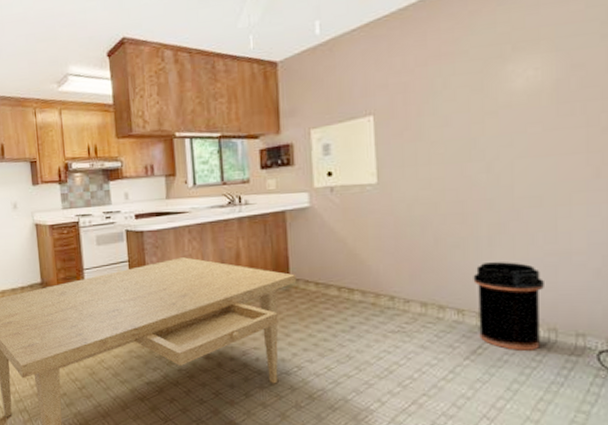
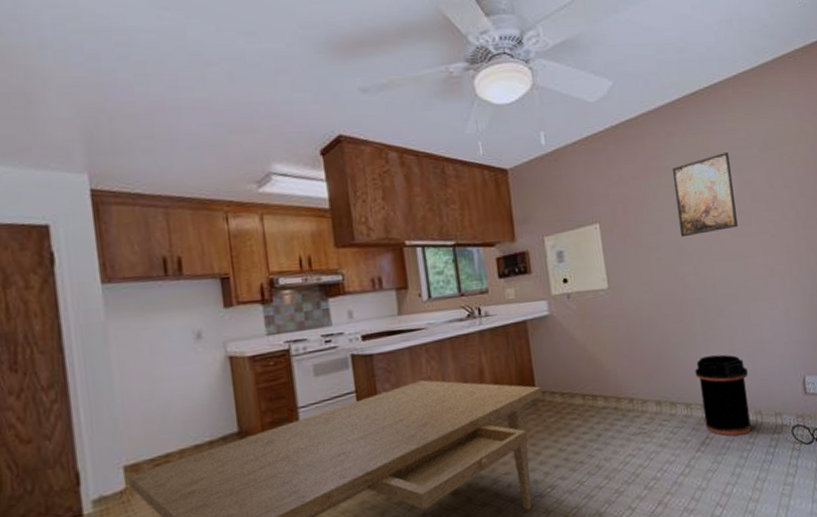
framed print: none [471,29,554,131] -> present [672,152,738,238]

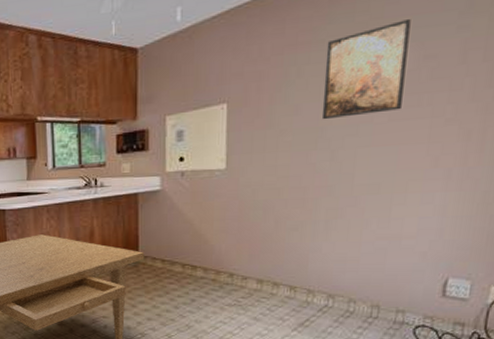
trash can: present [694,354,751,436] -> none [307,244,373,324]

